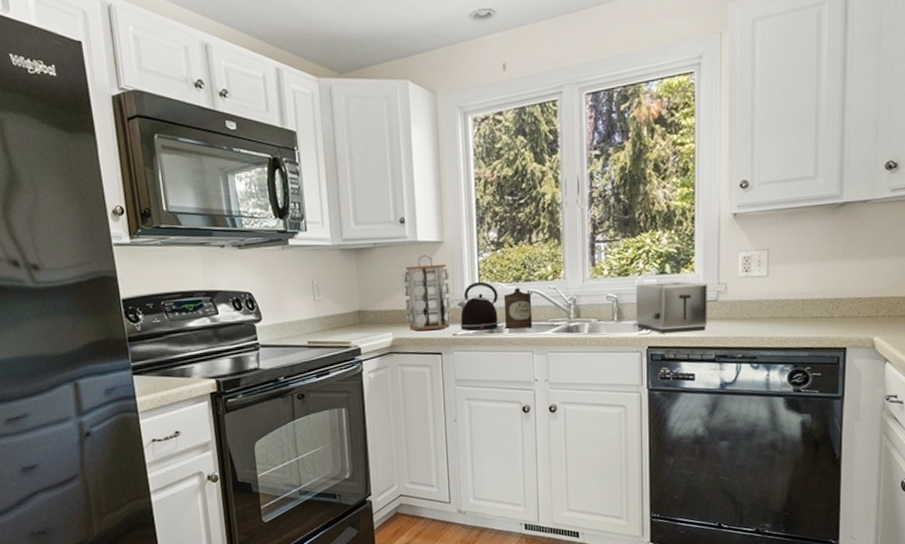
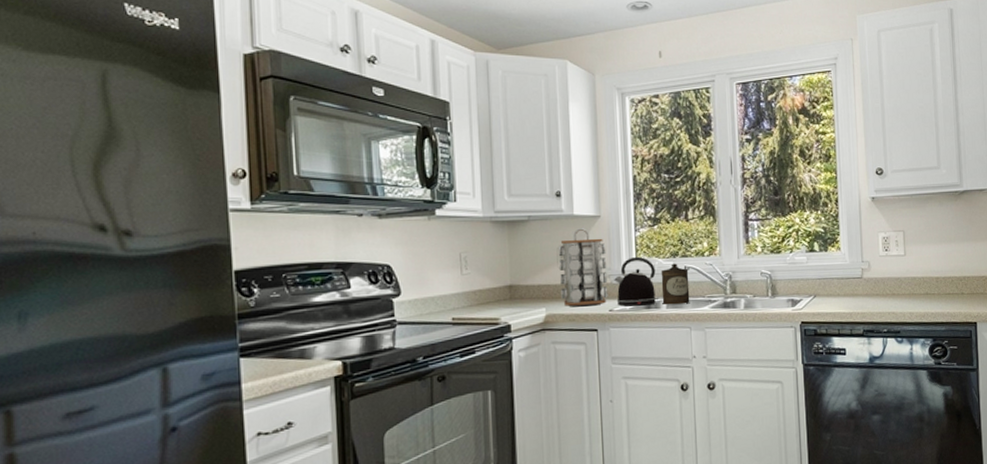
toaster: present [635,281,708,334] -> none [787,259,855,310]

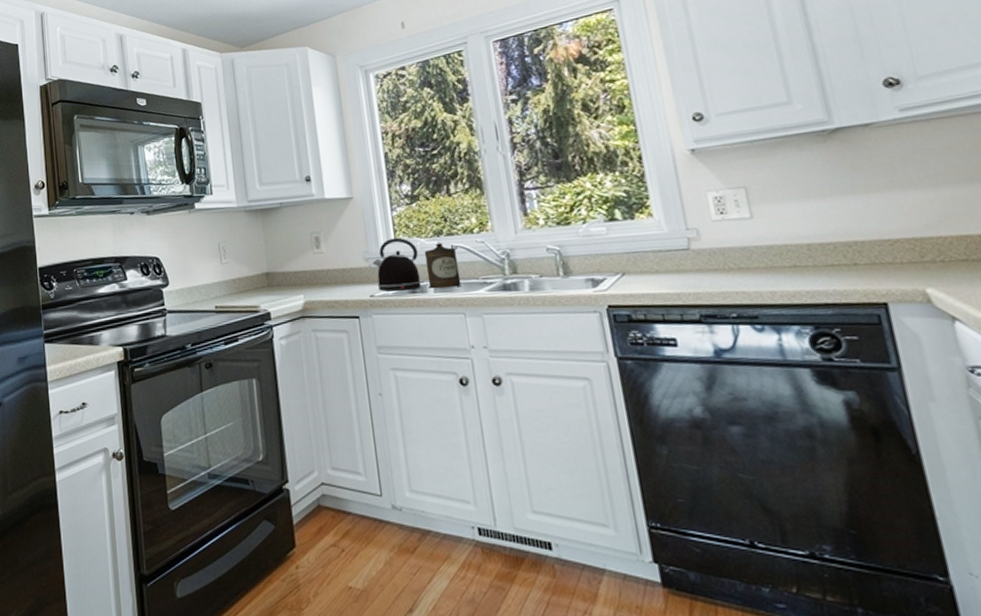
spice rack: present [558,228,608,307] -> none [312,211,368,293]

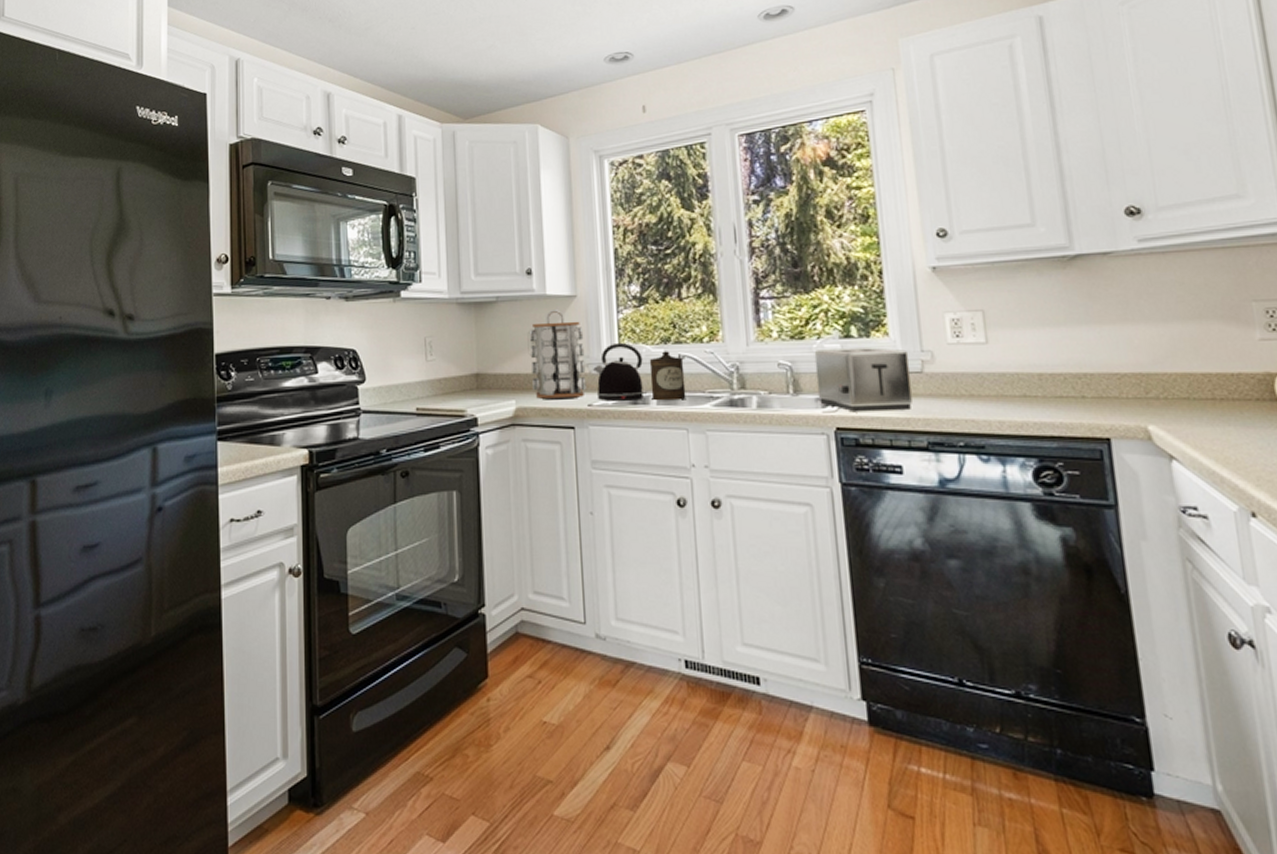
spice rack: none [312,211,368,293] -> present [529,310,587,400]
toaster: none [581,228,681,291] -> present [814,347,912,413]

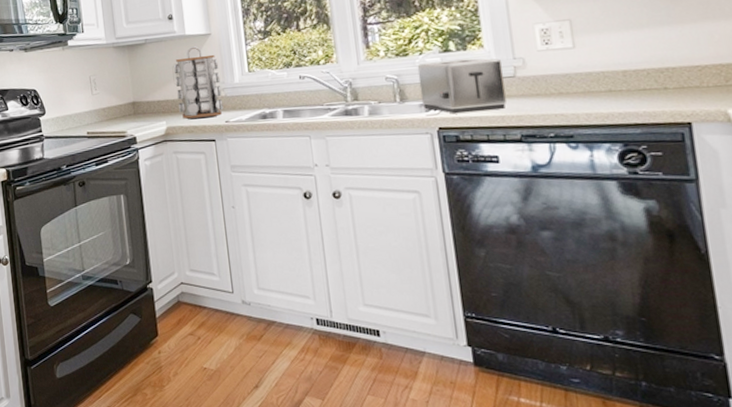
kettle: present [593,342,647,401] -> none [228,69,274,118]
canister: present [649,351,686,401] -> none [274,73,308,115]

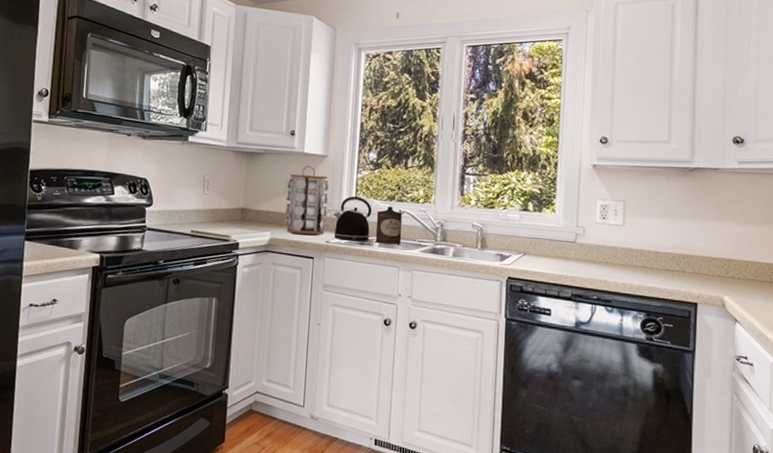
kettle: none [228,69,274,118] -> present [333,195,372,242]
canister: none [274,73,308,115] -> present [375,206,403,245]
toaster: present [417,58,506,114] -> none [498,217,568,270]

